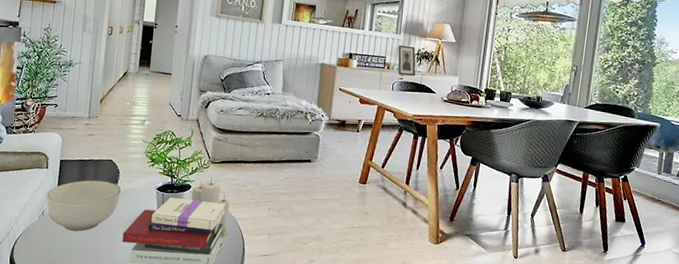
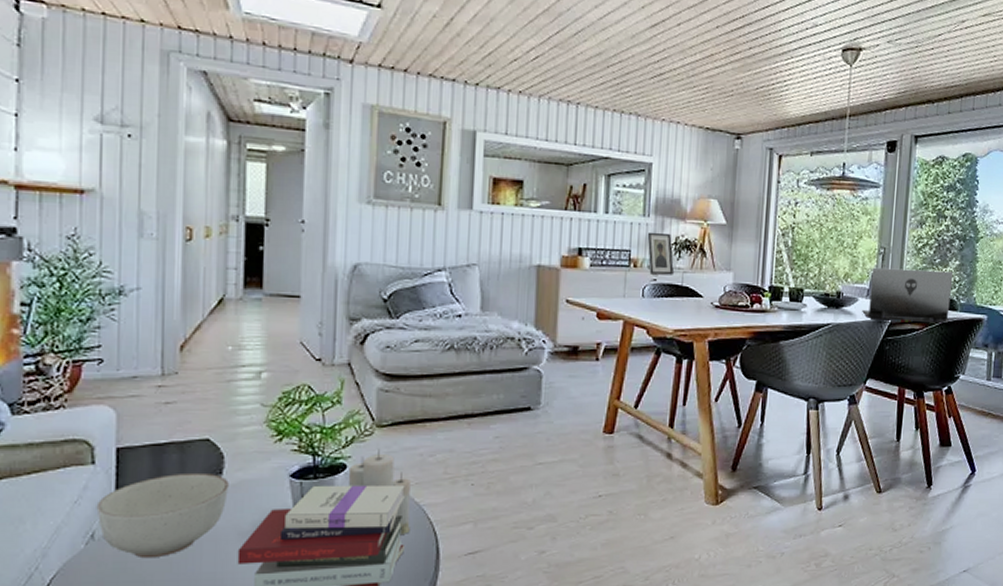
laptop computer: none [556,80,633,127] -> present [862,267,954,324]

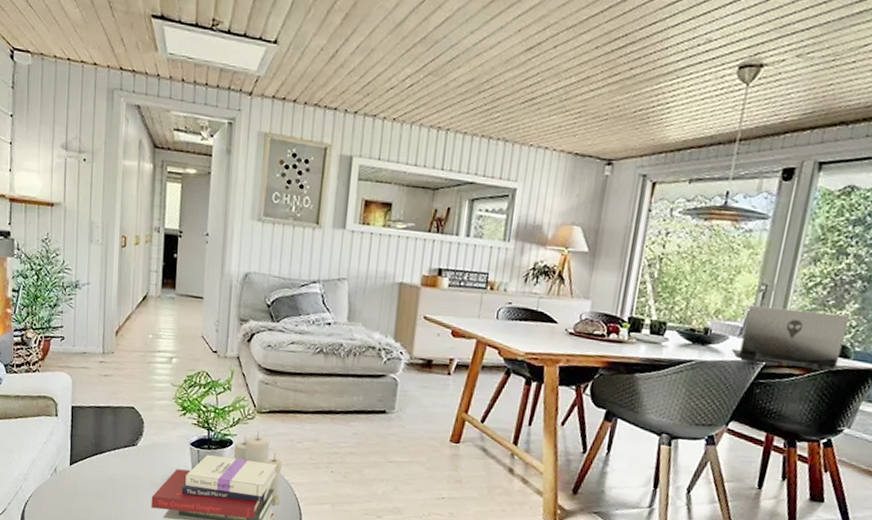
bowl: present [96,472,229,559] -> none [58,431,147,493]
picture frame: present [647,232,674,275] -> none [505,256,531,300]

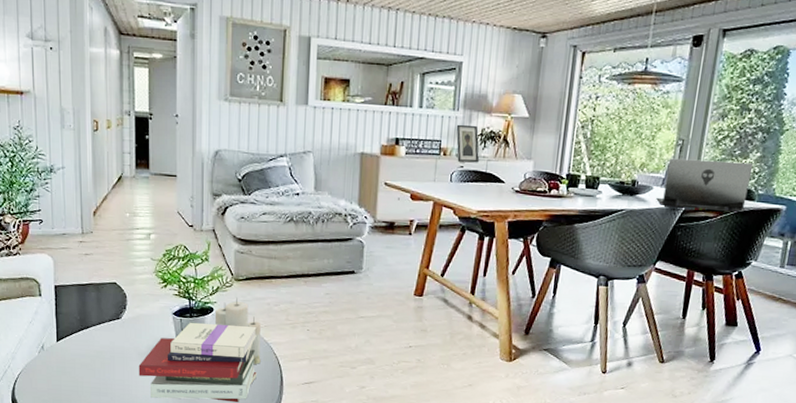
picture frame: none [505,256,531,300] -> present [456,124,479,163]

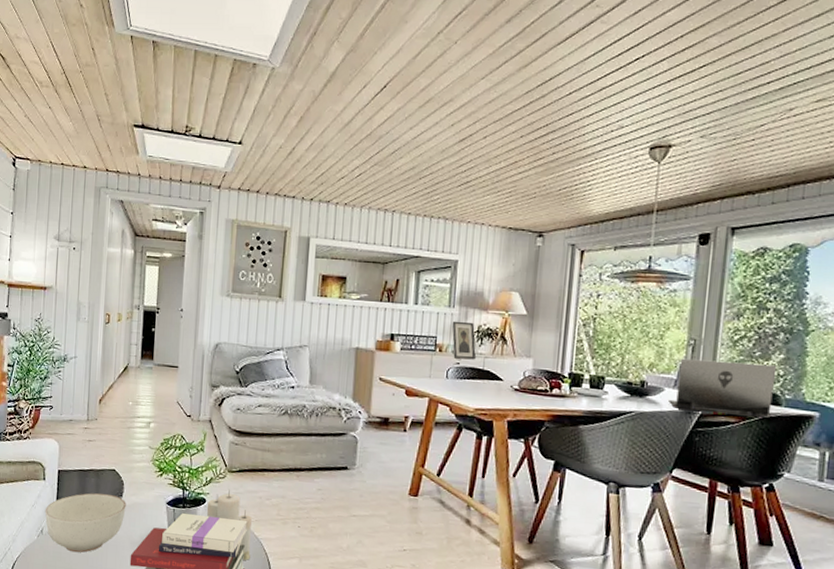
bowl: none [44,306,131,366] -> present [45,493,126,553]

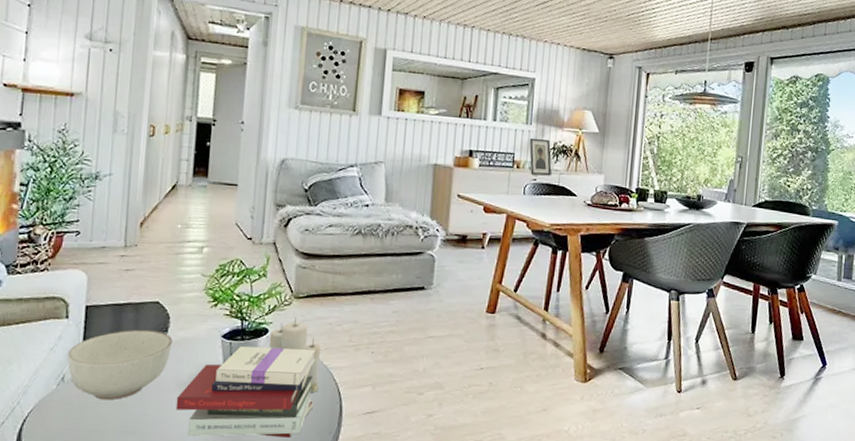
laptop computer: present [668,358,777,418] -> none [720,174,806,227]

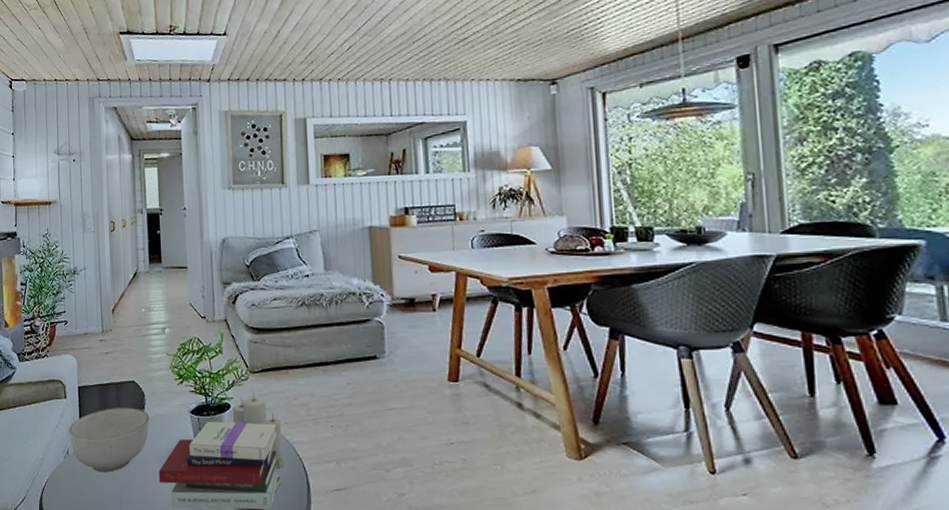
picture frame: present [529,137,552,176] -> none [469,184,501,226]

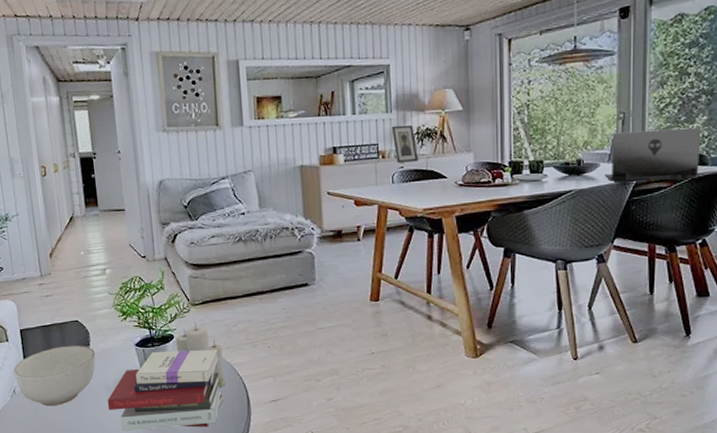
picture frame: none [469,184,501,226] -> present [391,124,418,163]
laptop computer: none [734,191,863,255] -> present [605,127,702,182]

